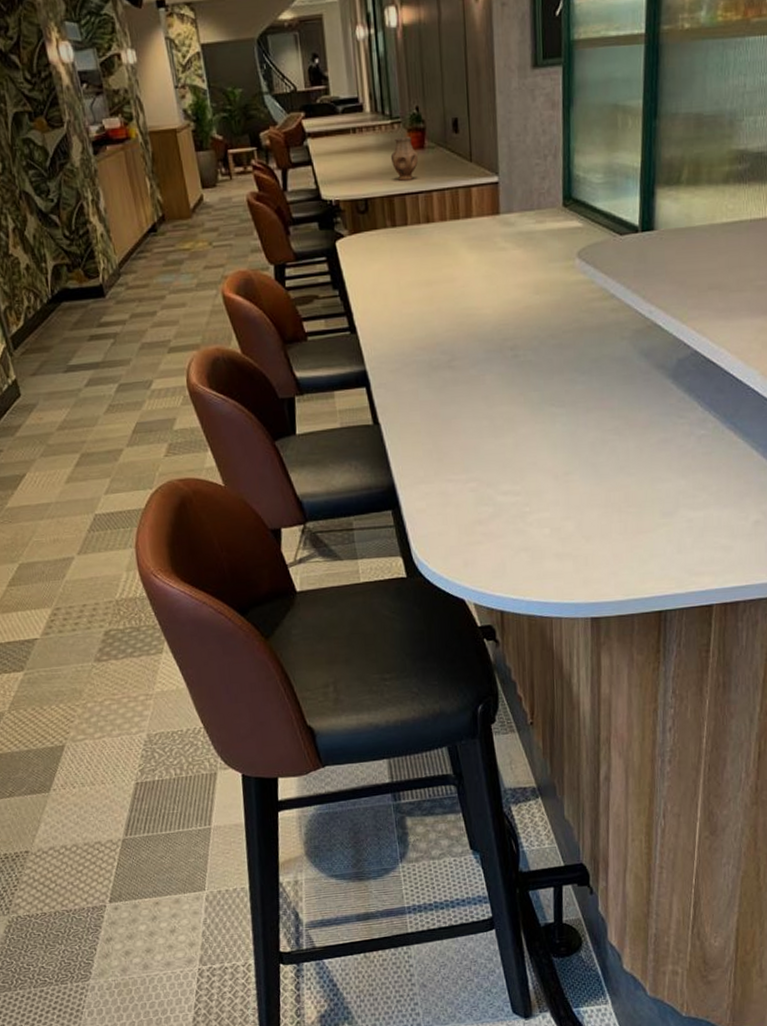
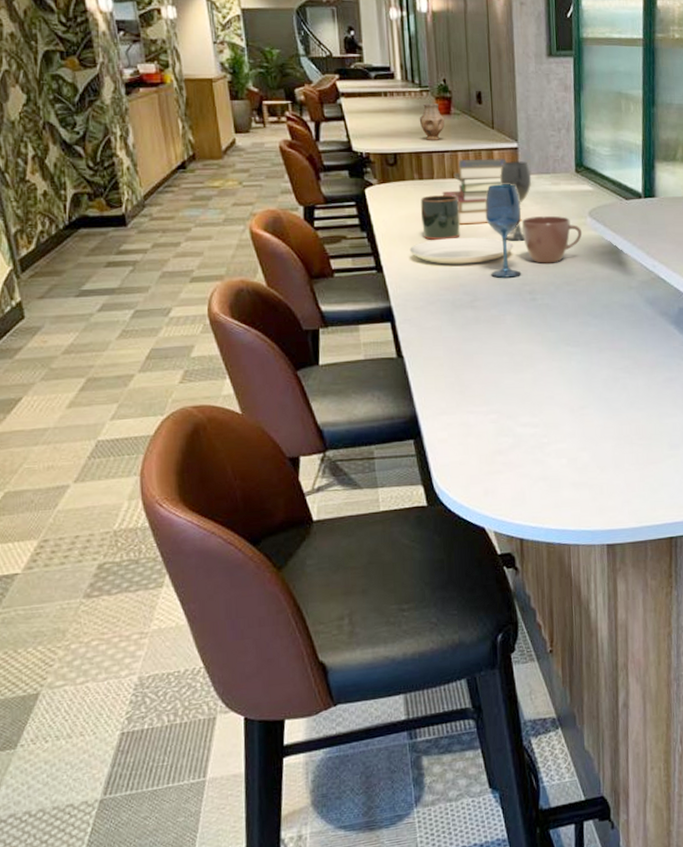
plate: none [383,288,494,321] -> present [409,237,514,264]
mug: none [393,243,437,295] -> present [420,195,461,240]
books: none [416,196,503,276] -> present [442,159,522,225]
wineglass: none [462,225,503,334] -> present [485,184,522,278]
wine glass: none [479,197,514,291] -> present [500,160,532,241]
cup: none [502,259,570,315] -> present [521,215,583,264]

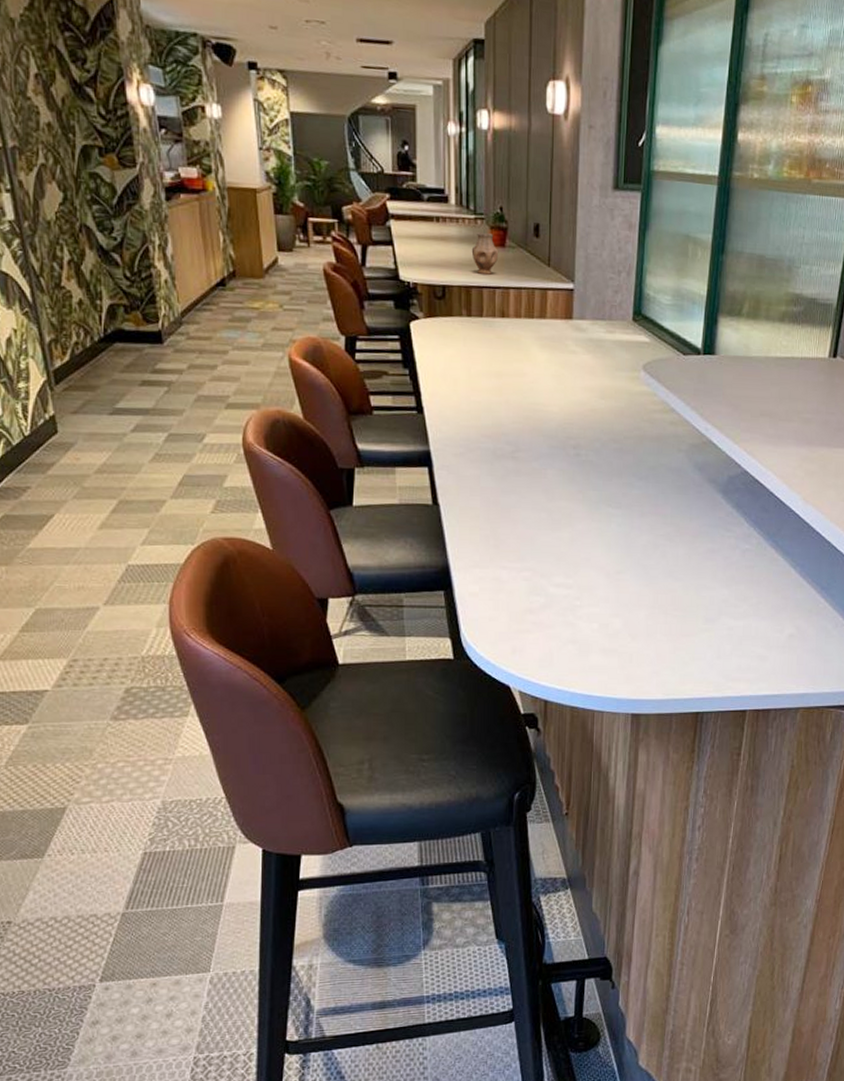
plate: present [409,237,514,264] -> none [452,382,561,412]
mug: present [420,195,461,240] -> none [466,334,508,384]
books: present [442,159,522,225] -> none [490,298,572,370]
wineglass: present [485,184,522,278] -> none [534,327,572,430]
wine glass: present [500,160,532,241] -> none [553,303,586,391]
cup: present [521,215,583,264] -> none [571,365,635,418]

